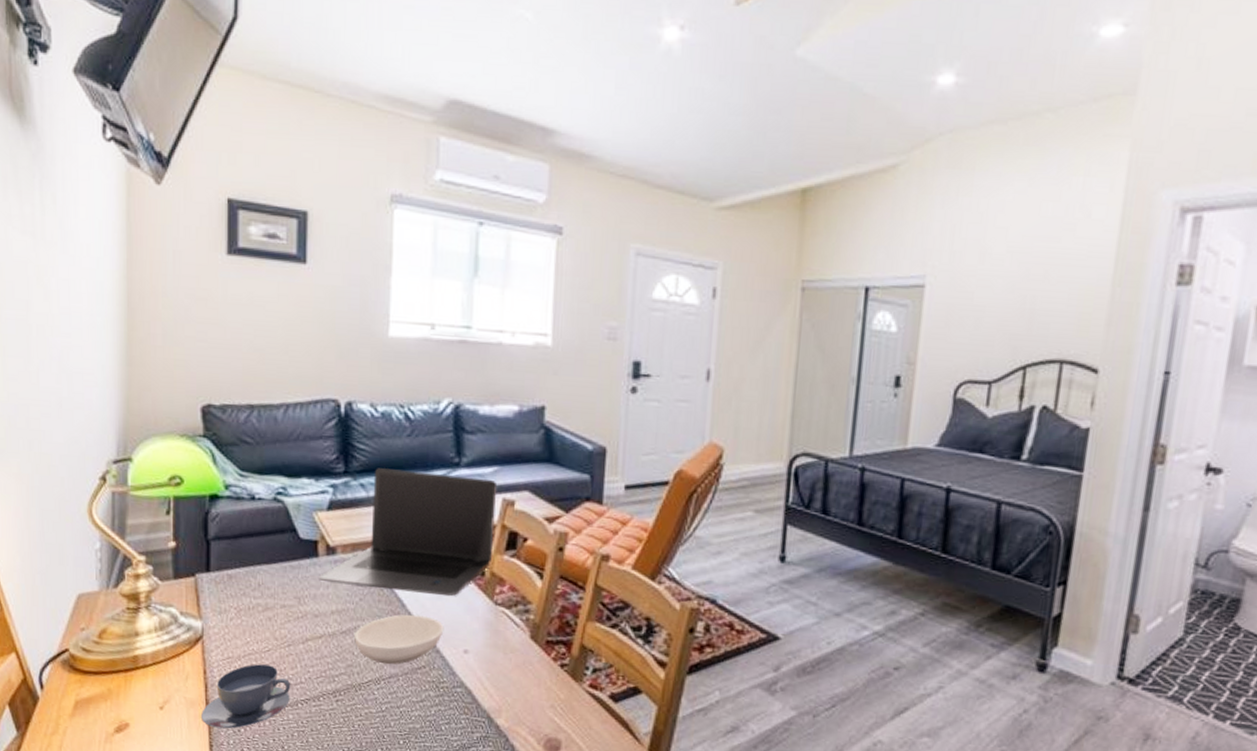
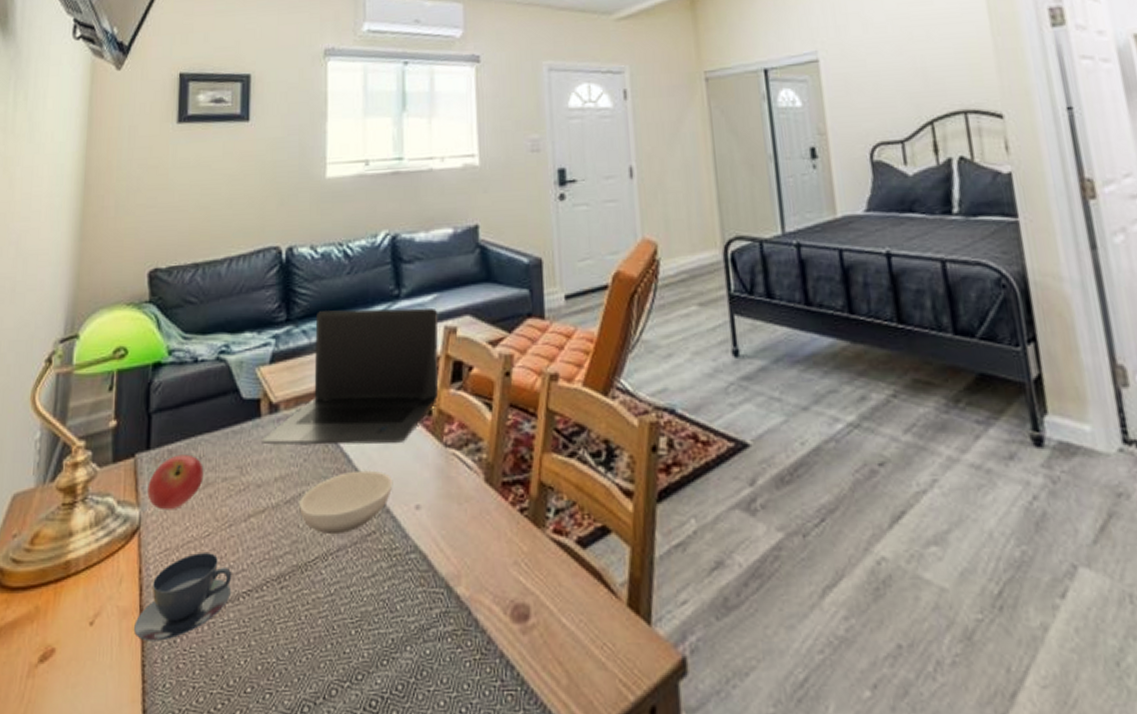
fruit: none [209,579,263,626] -> present [147,454,204,511]

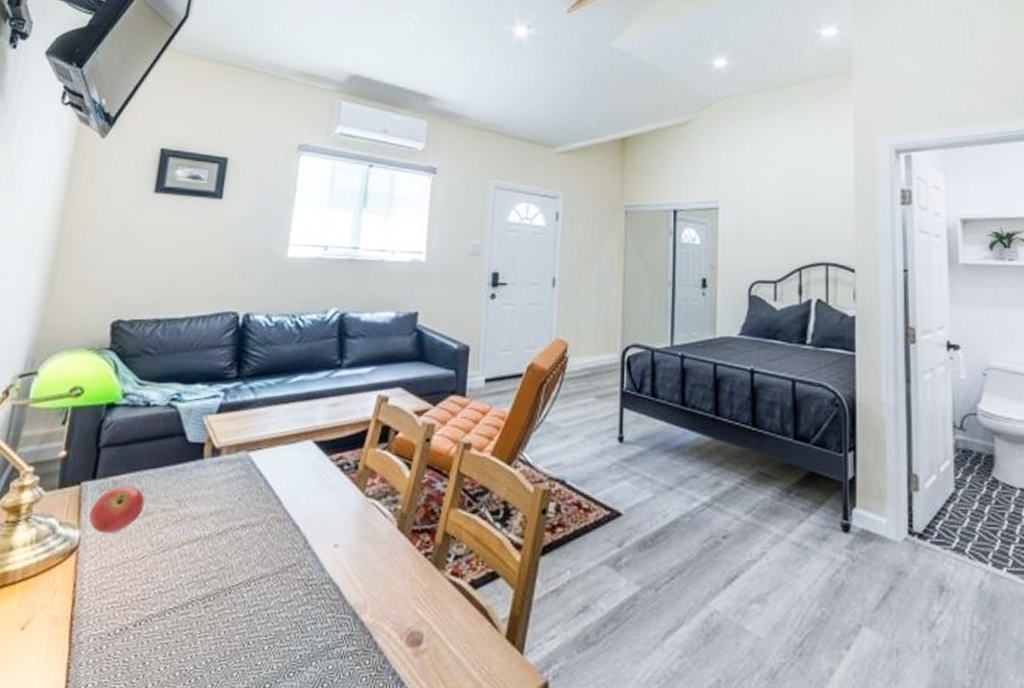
teacup: present [134,553,232,641] -> none [63,572,161,647]
laptop computer: present [262,308,439,445] -> none [201,372,374,491]
bowl: present [299,470,393,535] -> none [229,511,317,565]

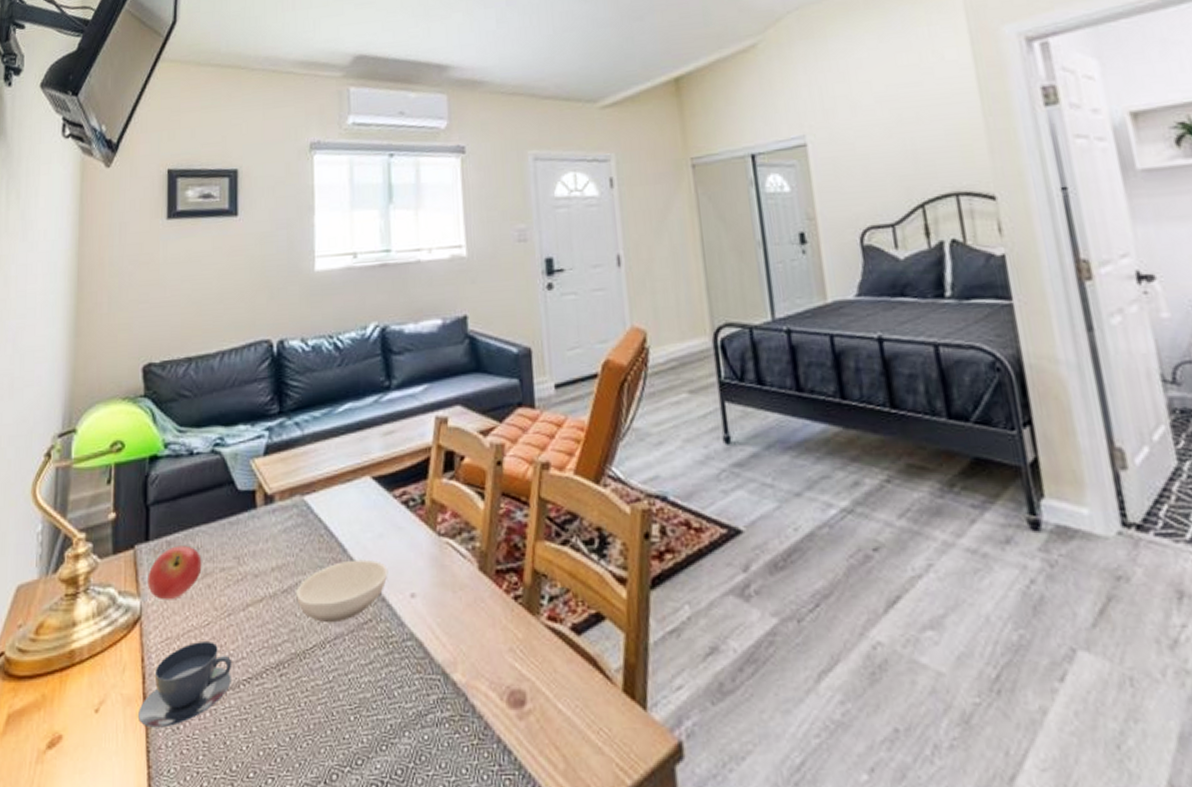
teacup: none [63,572,161,647] -> present [138,642,232,728]
bowl: none [229,511,317,565] -> present [296,559,388,623]

